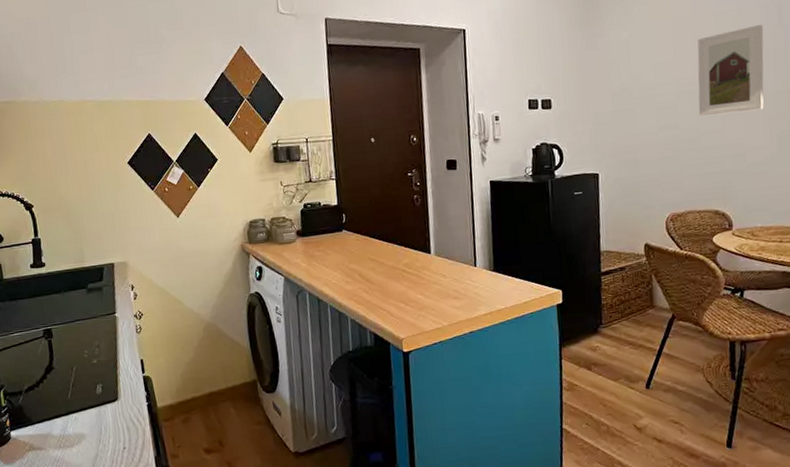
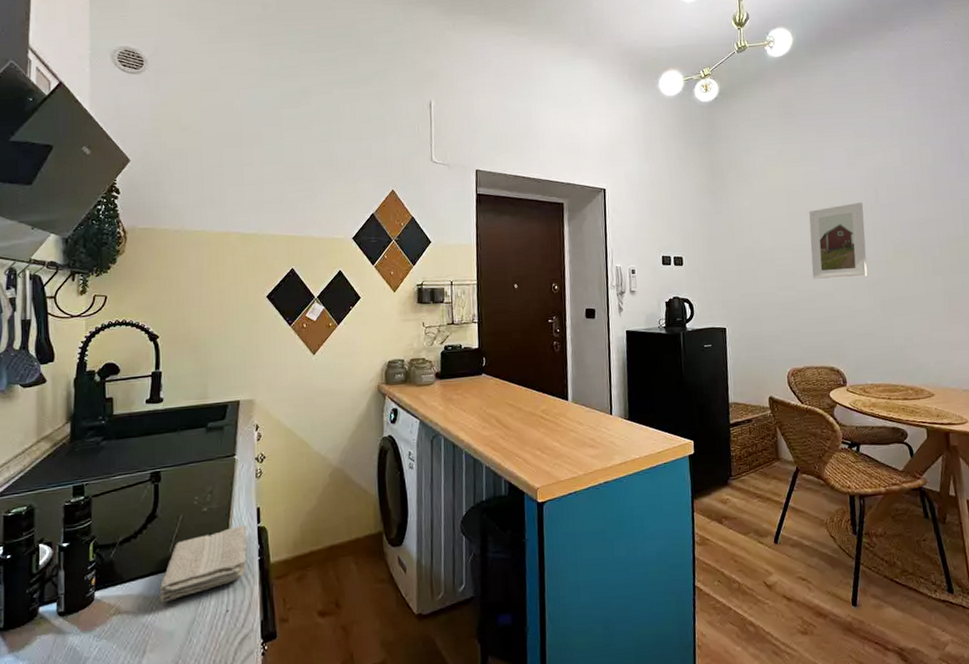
washcloth: none [64,375,137,440] -> present [159,525,248,602]

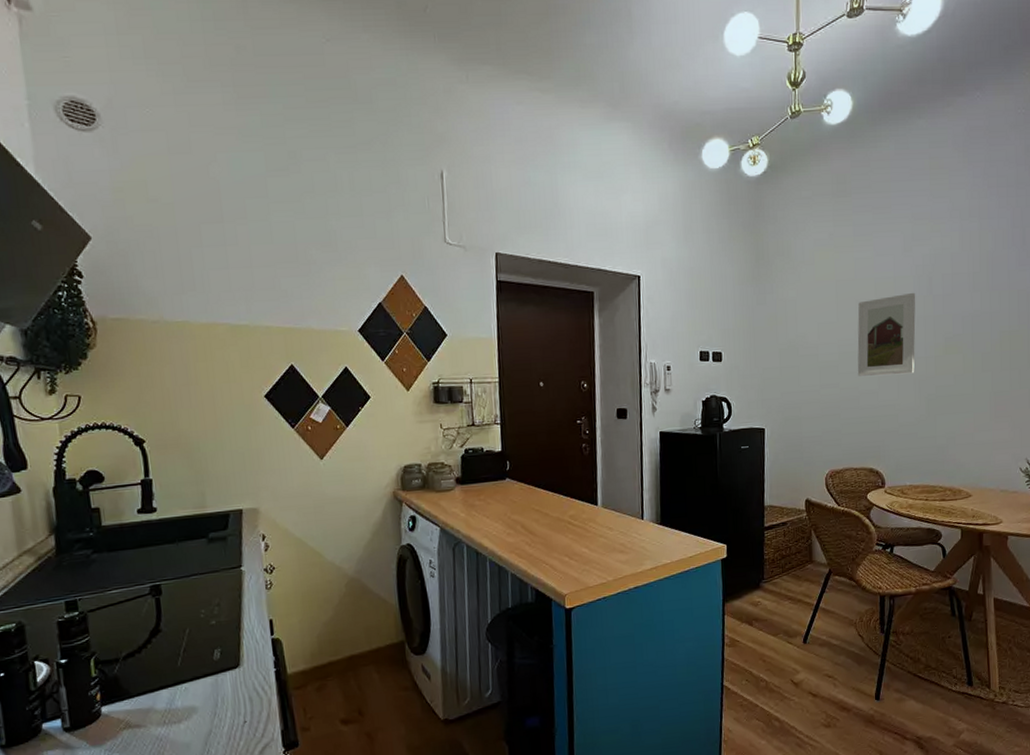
washcloth: present [159,525,248,602] -> none [170,637,262,715]

